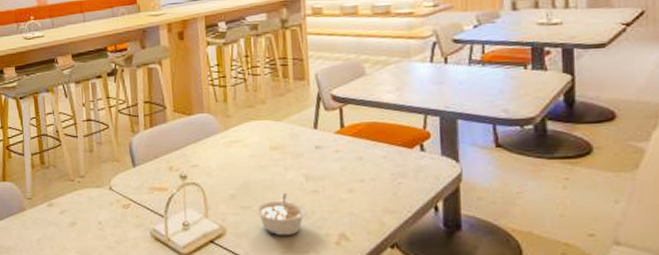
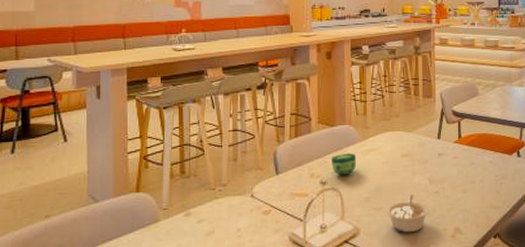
cup: none [190,144,219,169] -> present [332,152,357,176]

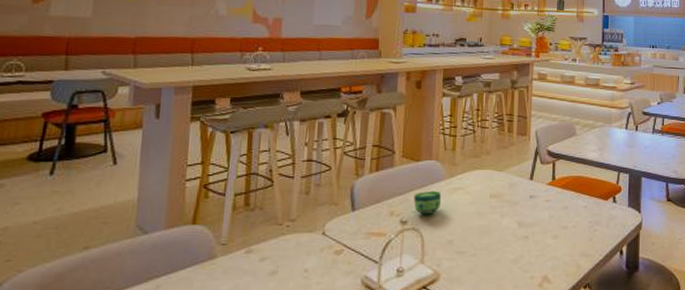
legume: present [386,195,430,233] -> none [470,239,517,280]

